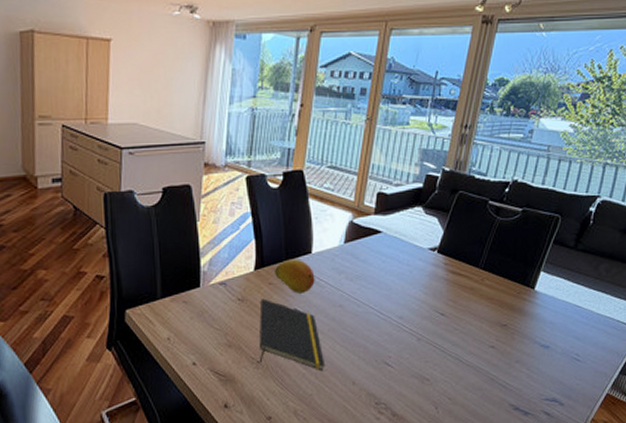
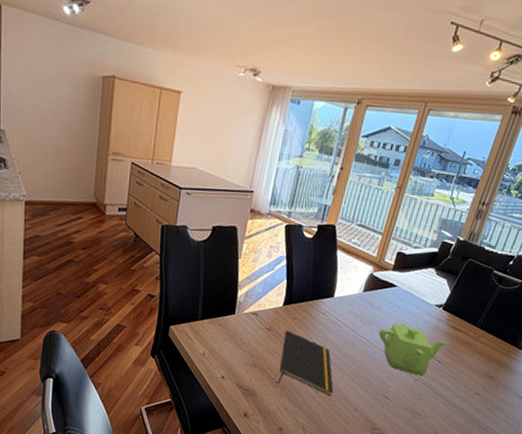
fruit: present [275,259,315,294] -> none [300,300,334,330]
teapot: none [369,274,451,334] -> present [378,323,449,376]

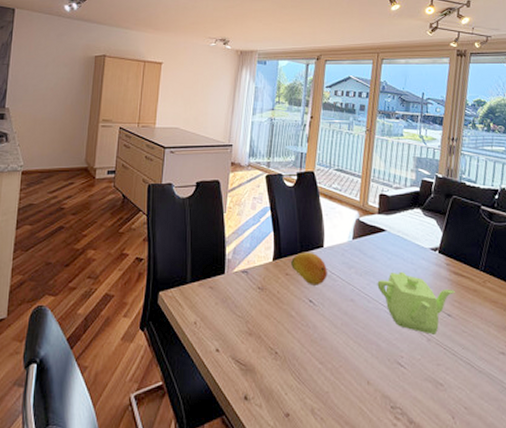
notepad: present [277,330,334,396] -> none [277,288,340,367]
fruit: none [300,300,334,330] -> present [291,252,328,285]

